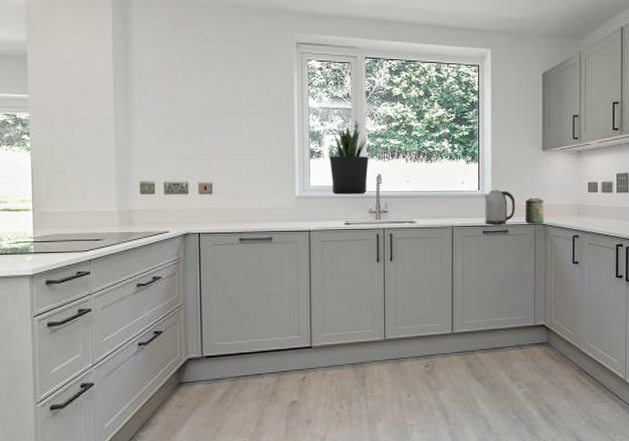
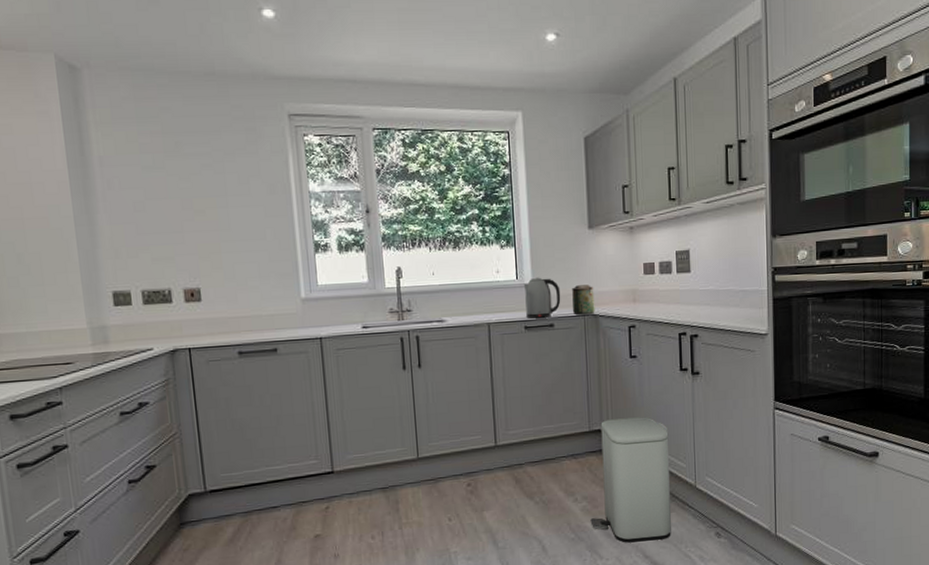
planter: present [329,123,369,195] -> none [338,208,386,294]
pedal bin: none [531,316,604,427] -> present [590,417,671,543]

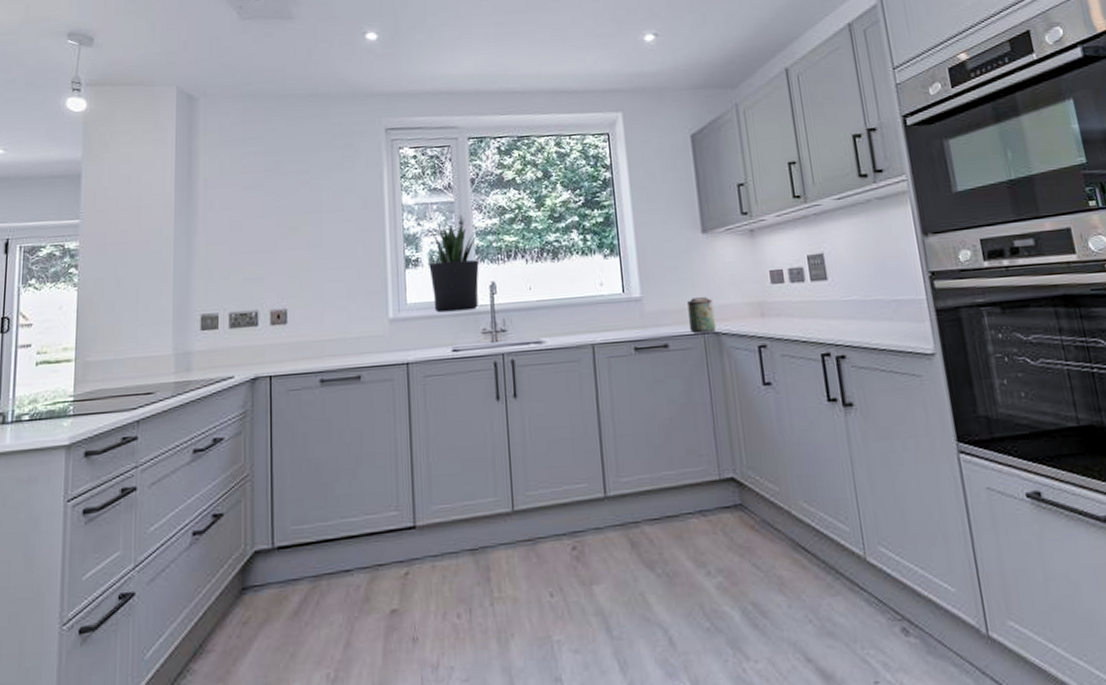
planter: none [338,208,386,294] -> present [429,220,479,313]
kettle: present [523,277,561,319] -> none [631,289,675,338]
pedal bin: present [590,417,671,543] -> none [729,461,840,638]

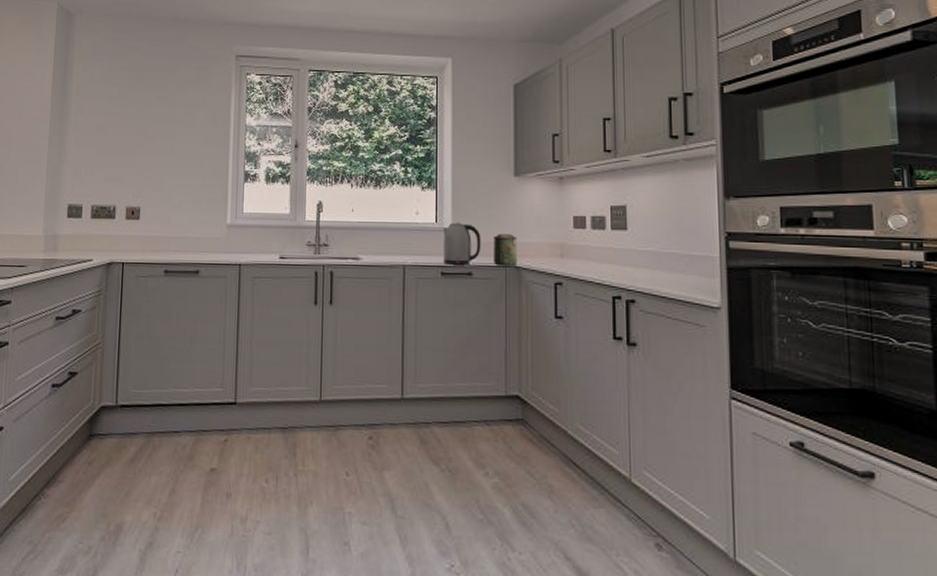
planter: present [429,220,479,313] -> none [265,142,309,224]
kettle: none [631,289,675,338] -> present [442,222,481,265]

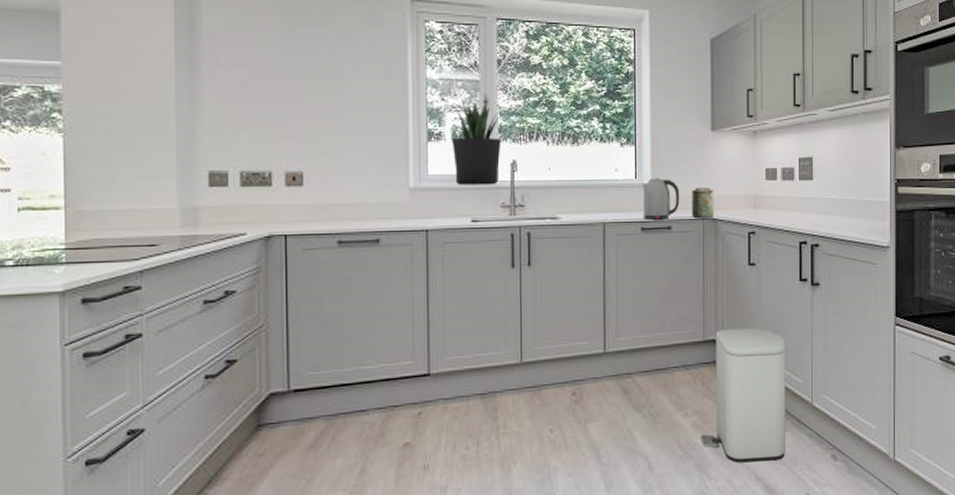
planter: none [265,142,309,224] -> present [452,97,501,185]
pedal bin: none [502,385,599,540] -> present [700,328,786,463]

